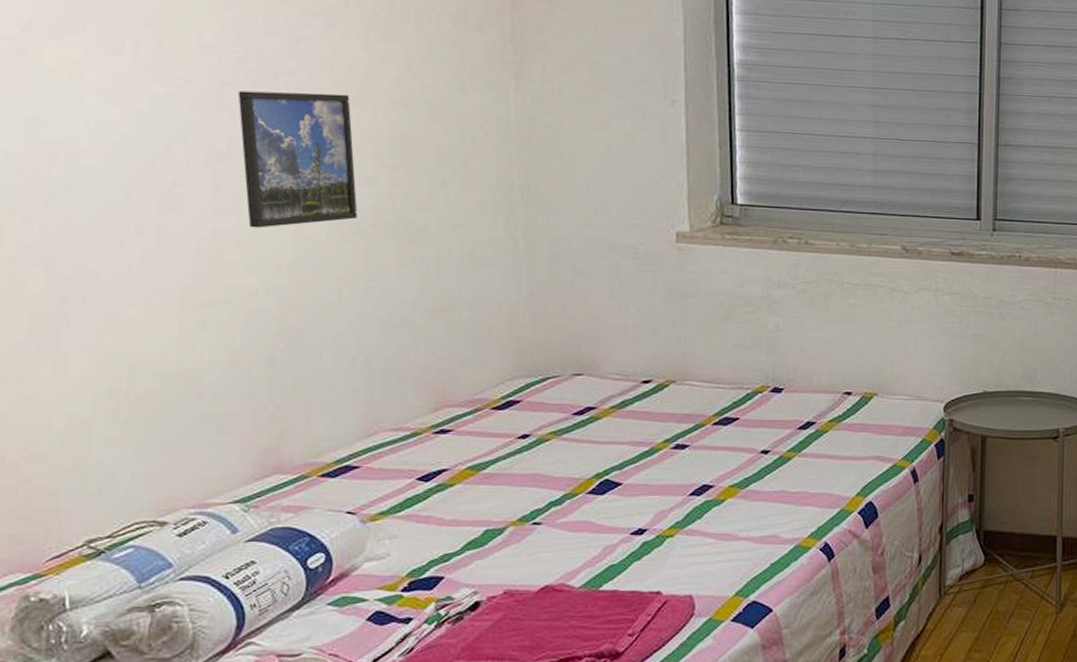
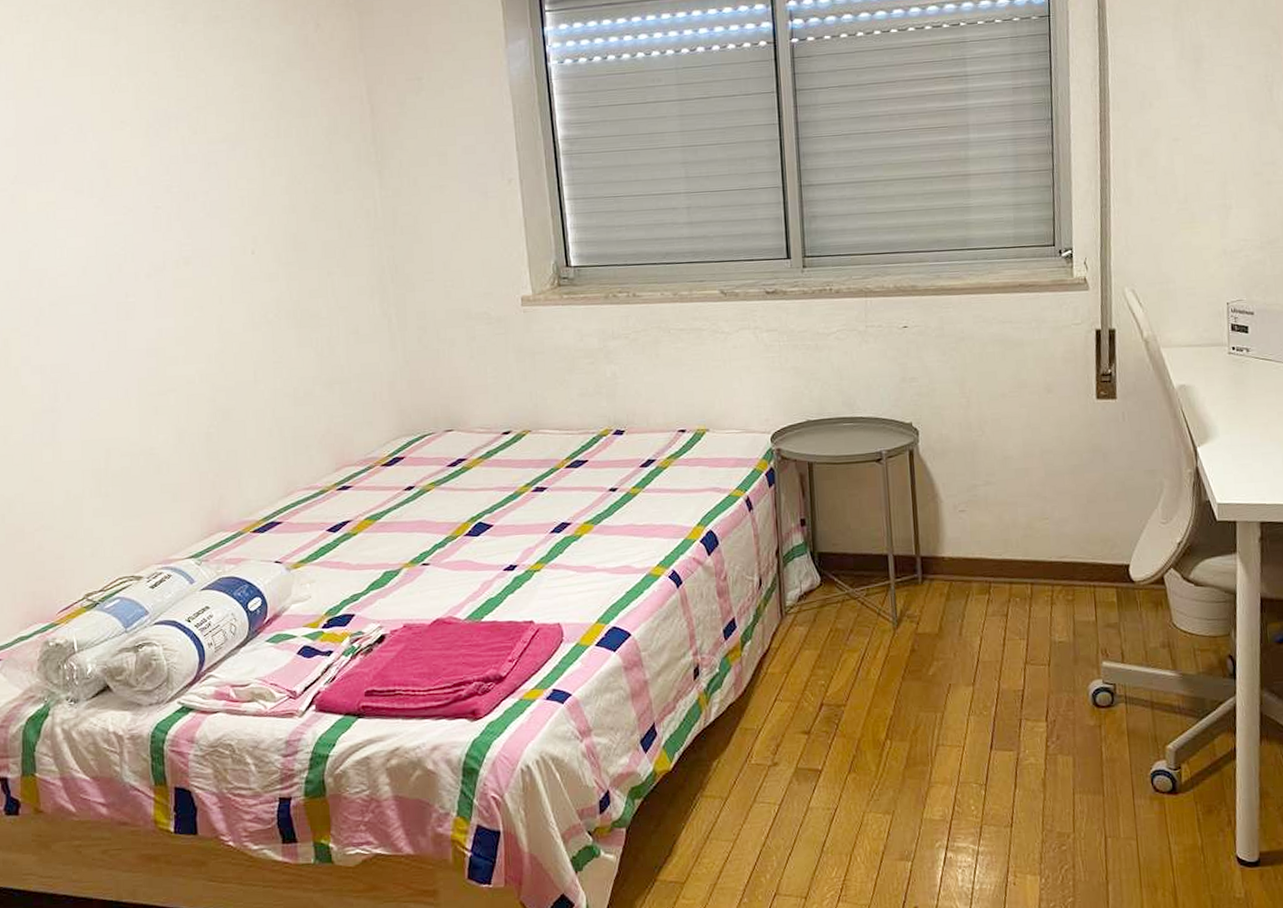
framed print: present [238,91,358,228] -> none [167,206,265,326]

